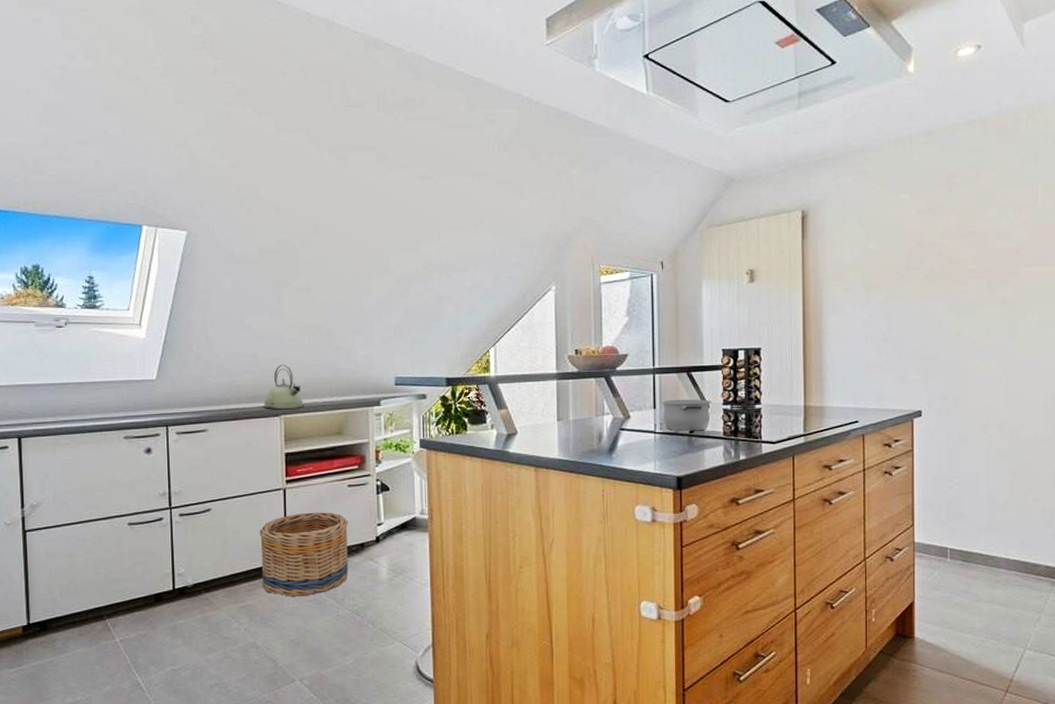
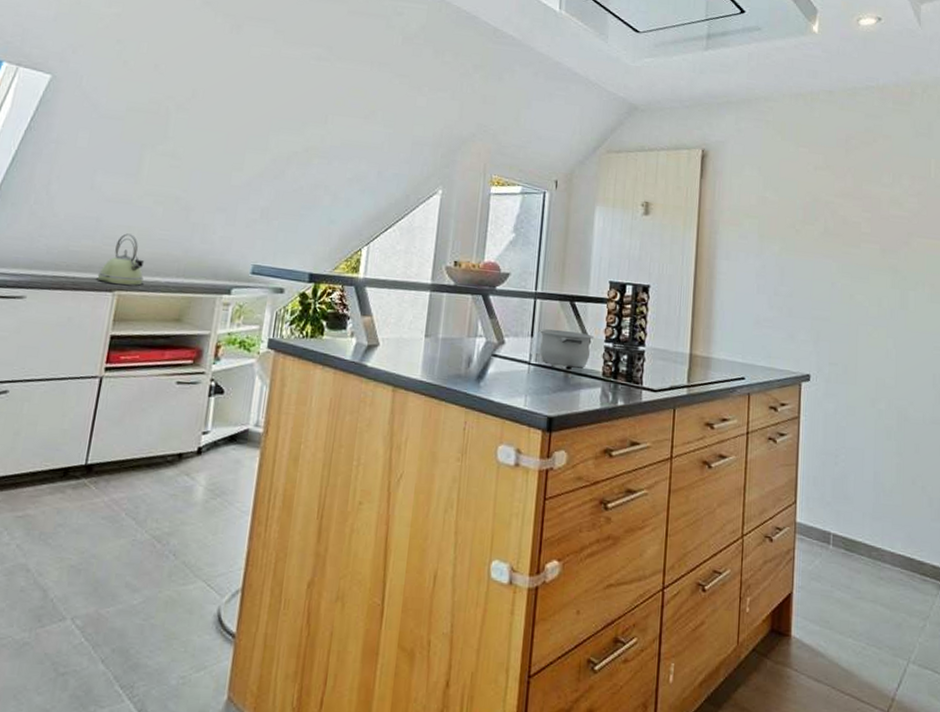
basket: present [259,512,349,597] -> none [50,408,170,511]

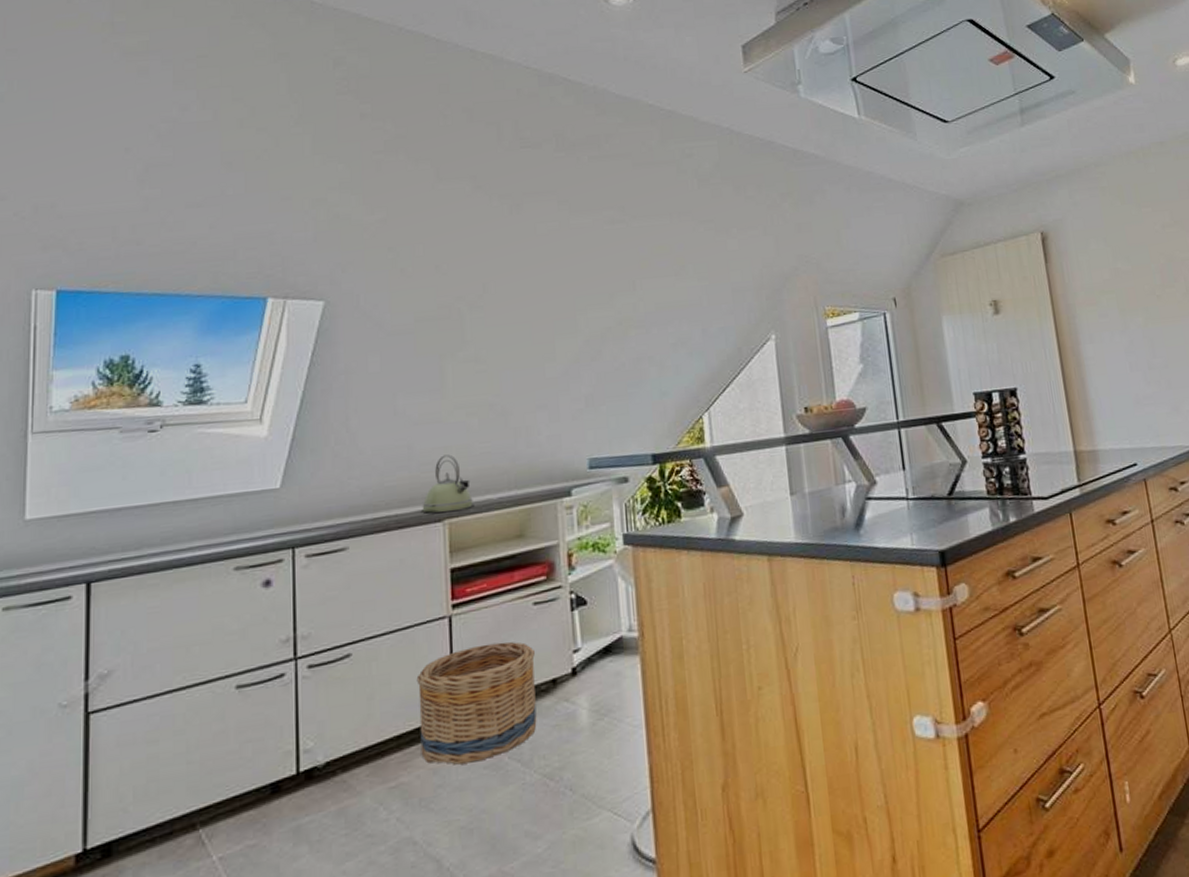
basket: none [50,408,170,511] -> present [416,642,537,765]
cooking pot: present [539,329,593,368] -> none [910,453,970,495]

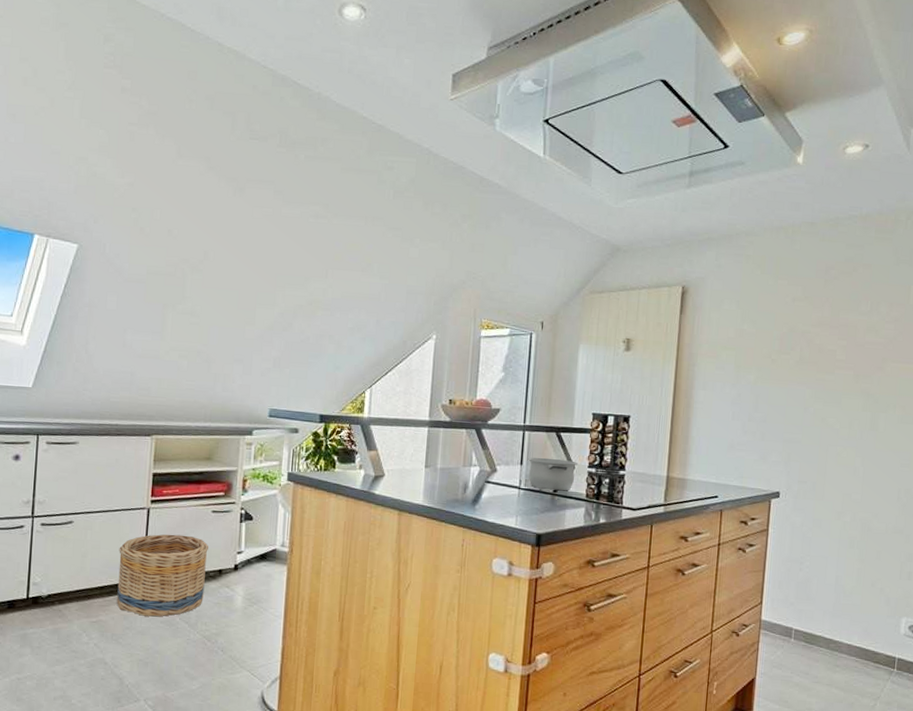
kettle: present [422,454,473,514] -> none [136,385,176,431]
cooking pot: none [910,453,970,495] -> present [528,457,577,491]

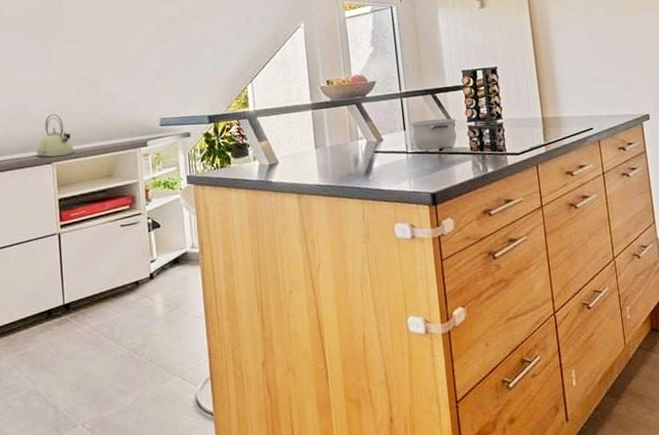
basket: present [116,534,209,617] -> none [36,253,125,340]
kettle: none [136,385,176,431] -> present [36,113,74,158]

